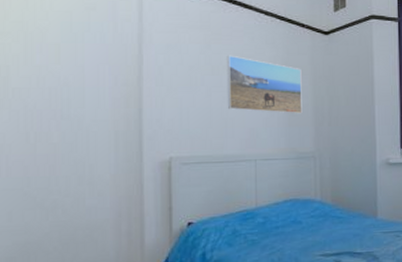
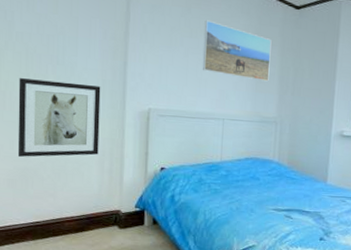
wall art: none [16,138,114,231] -> present [17,78,101,158]

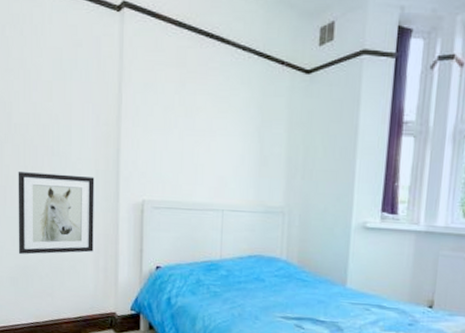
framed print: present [202,20,272,82] -> none [198,95,277,164]

